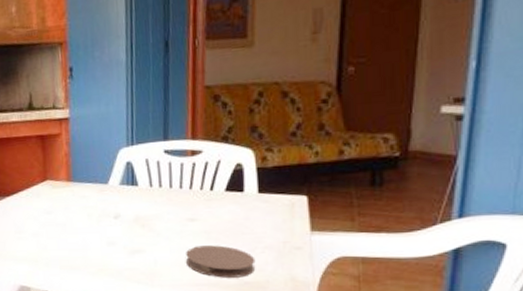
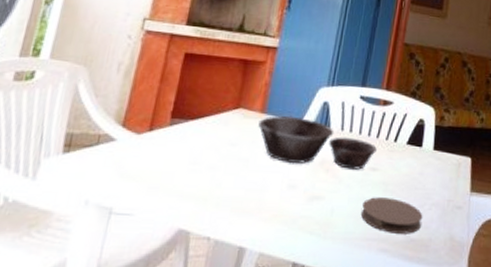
bowl: none [67,180,193,224] -> present [258,116,378,170]

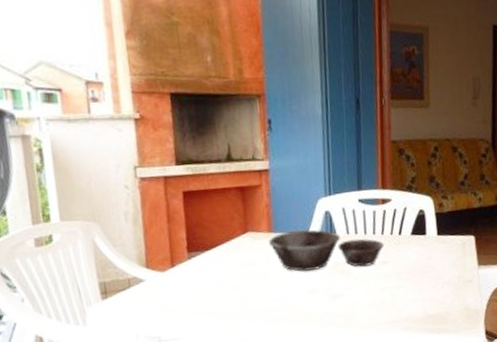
coaster: present [360,197,423,234] -> none [380,284,438,314]

